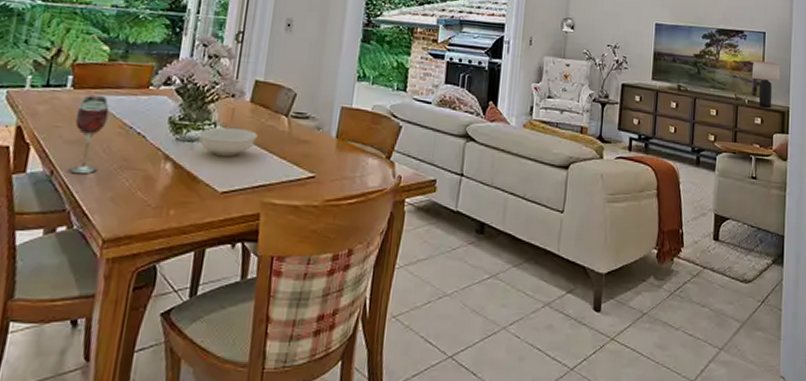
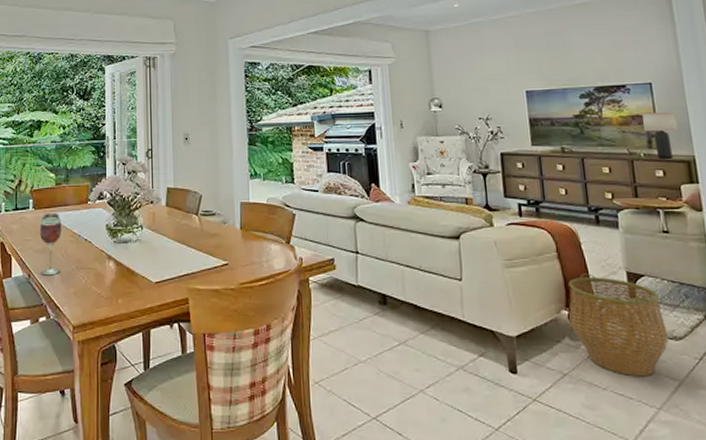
bowl: present [198,127,258,157] -> none [130,229,176,253]
basket: none [657,213,741,318] -> present [568,273,670,377]

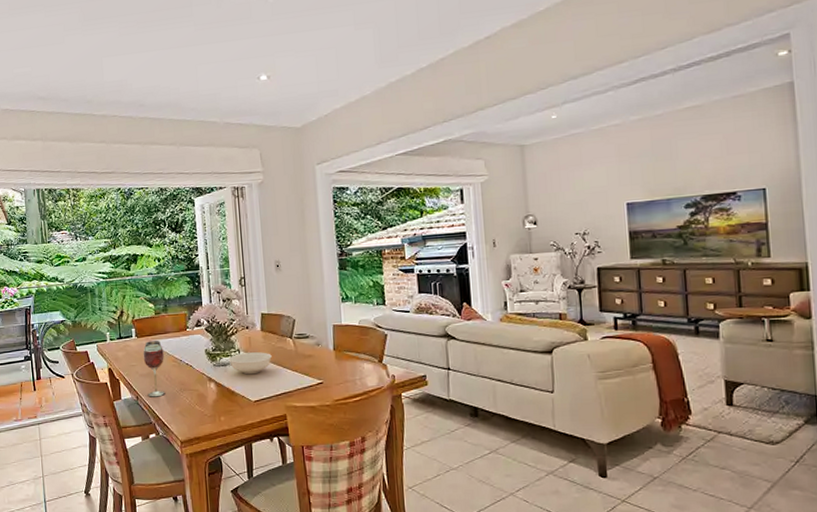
bowl: none [130,229,176,253] -> present [228,352,272,375]
basket: present [568,273,670,377] -> none [662,383,766,479]
table lamp: present [642,111,679,160] -> none [752,217,793,268]

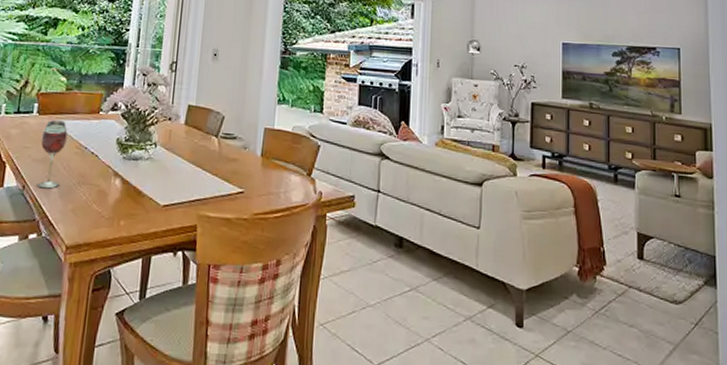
bowl: present [228,352,272,375] -> none [142,147,192,174]

